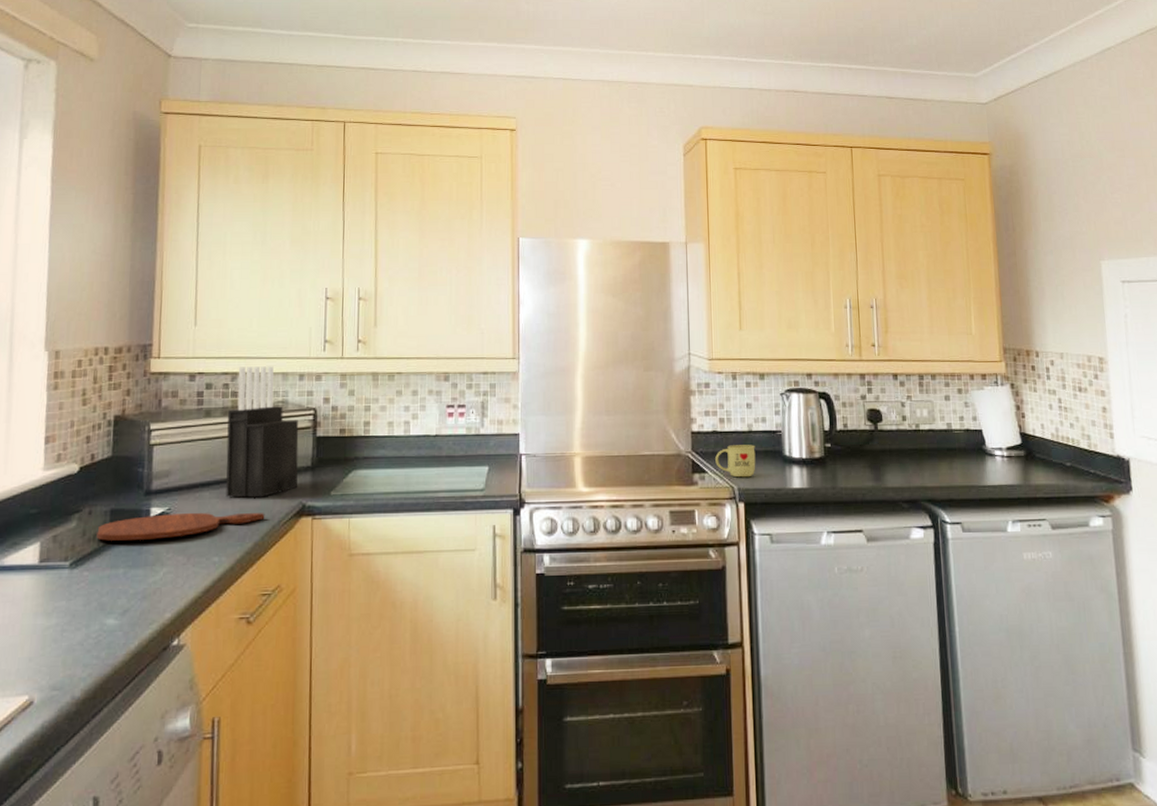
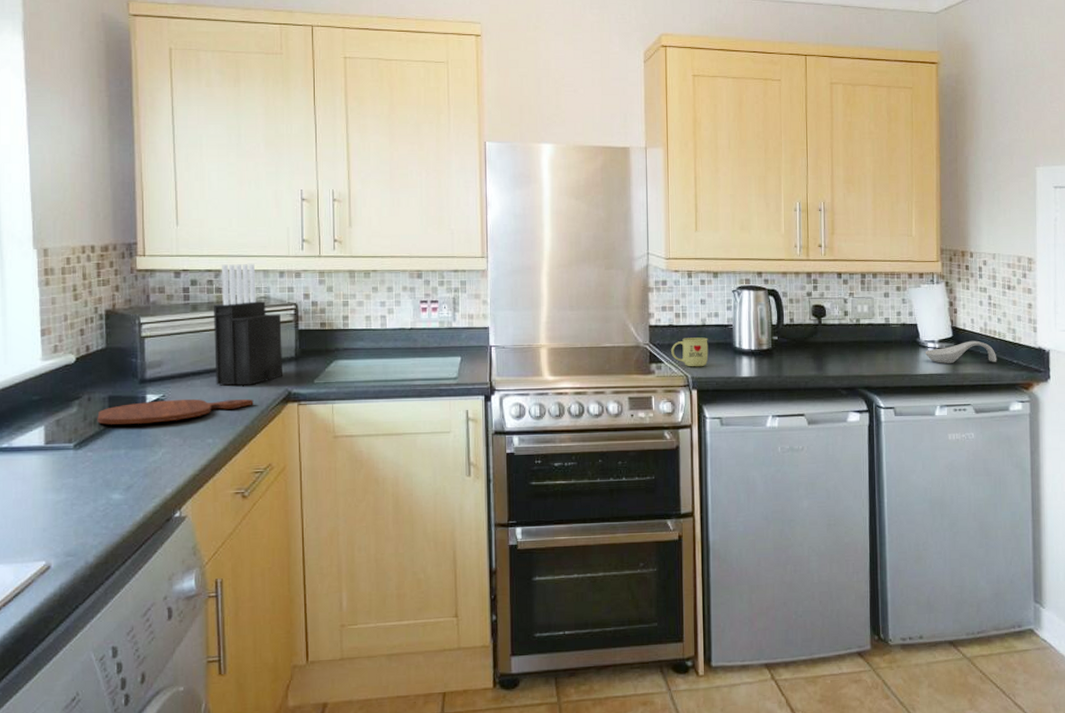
spoon rest: none [992,448,1073,473] -> present [925,340,997,364]

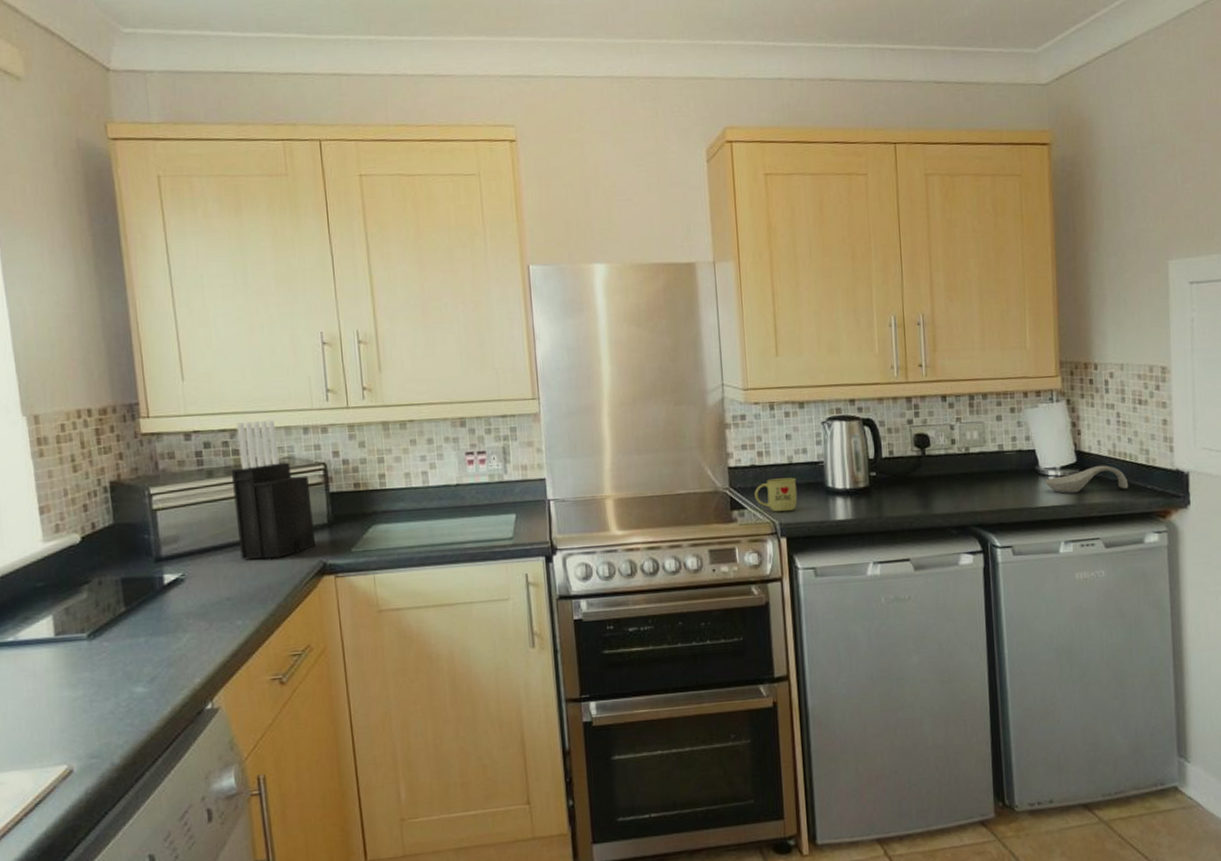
cutting board: present [97,398,254,425] -> none [110,574,285,611]

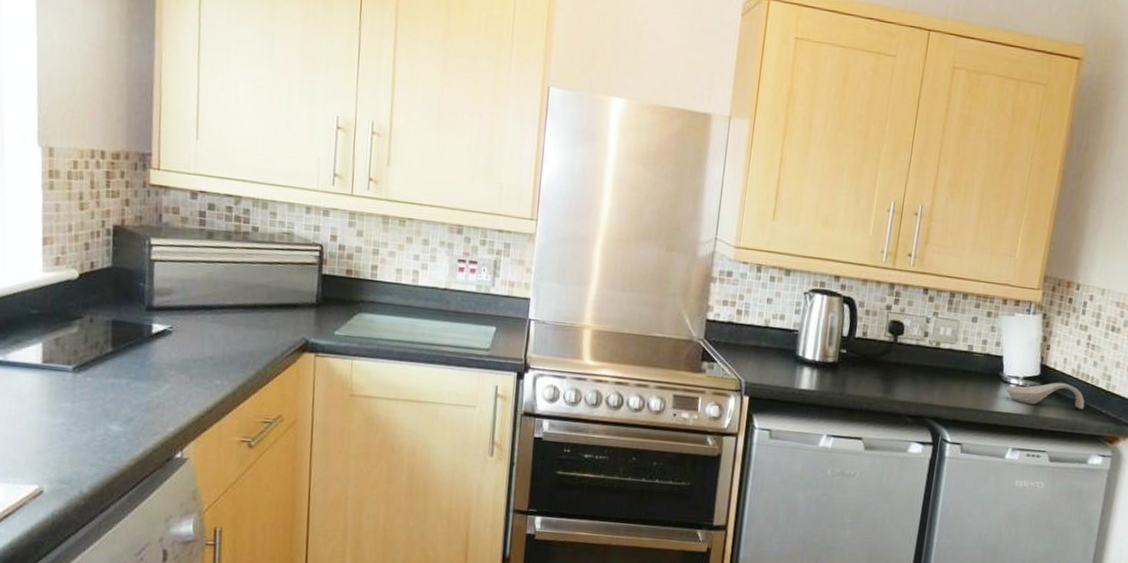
knife block: present [230,420,315,560] -> none [228,190,304,328]
mug: present [754,477,798,512] -> none [726,338,769,373]

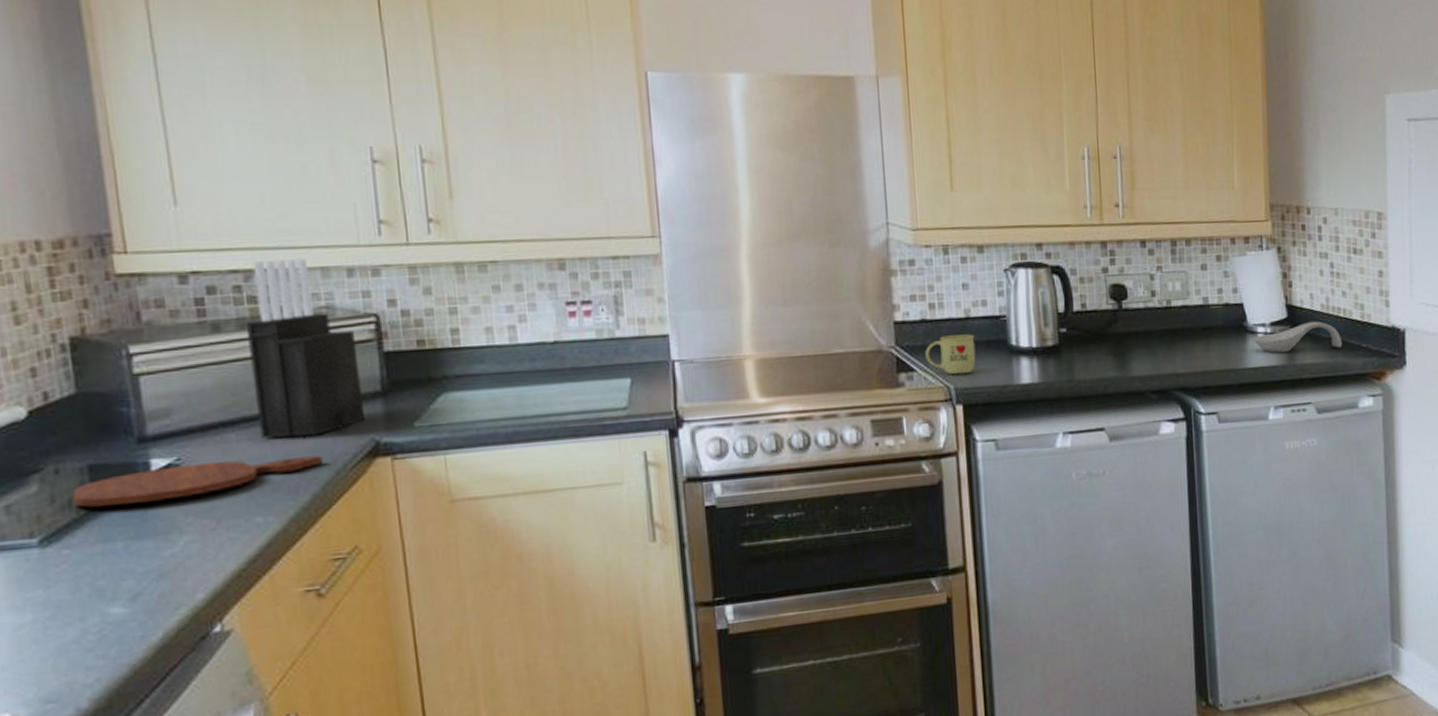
cutting board: none [99,331,268,356] -> present [72,456,323,508]
knife block: none [228,190,304,328] -> present [245,259,364,438]
mug: none [726,338,769,373] -> present [925,334,976,375]

